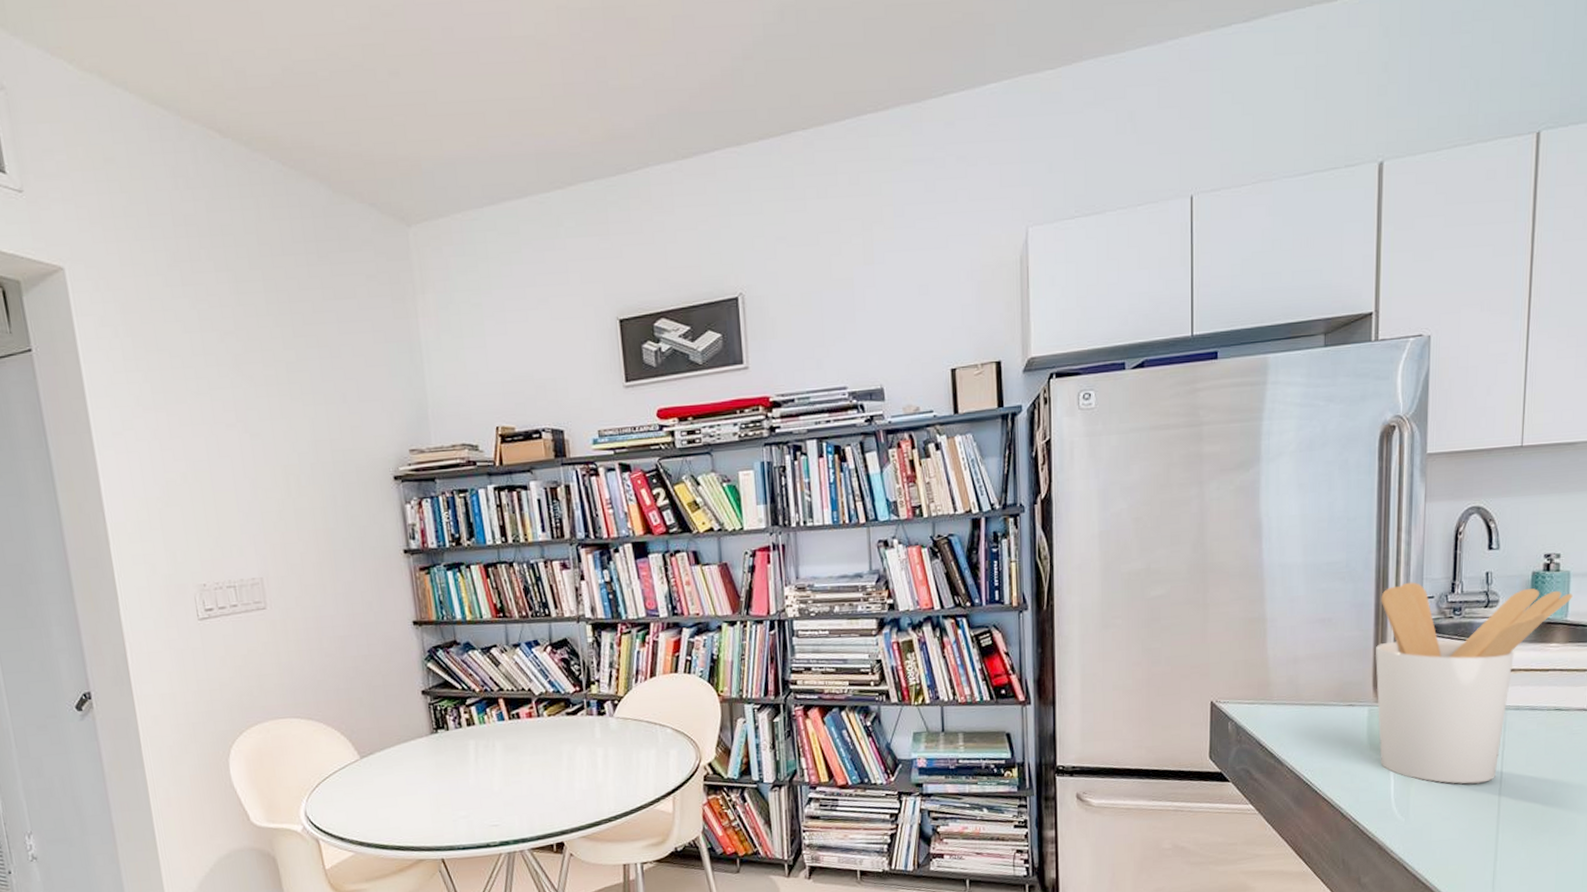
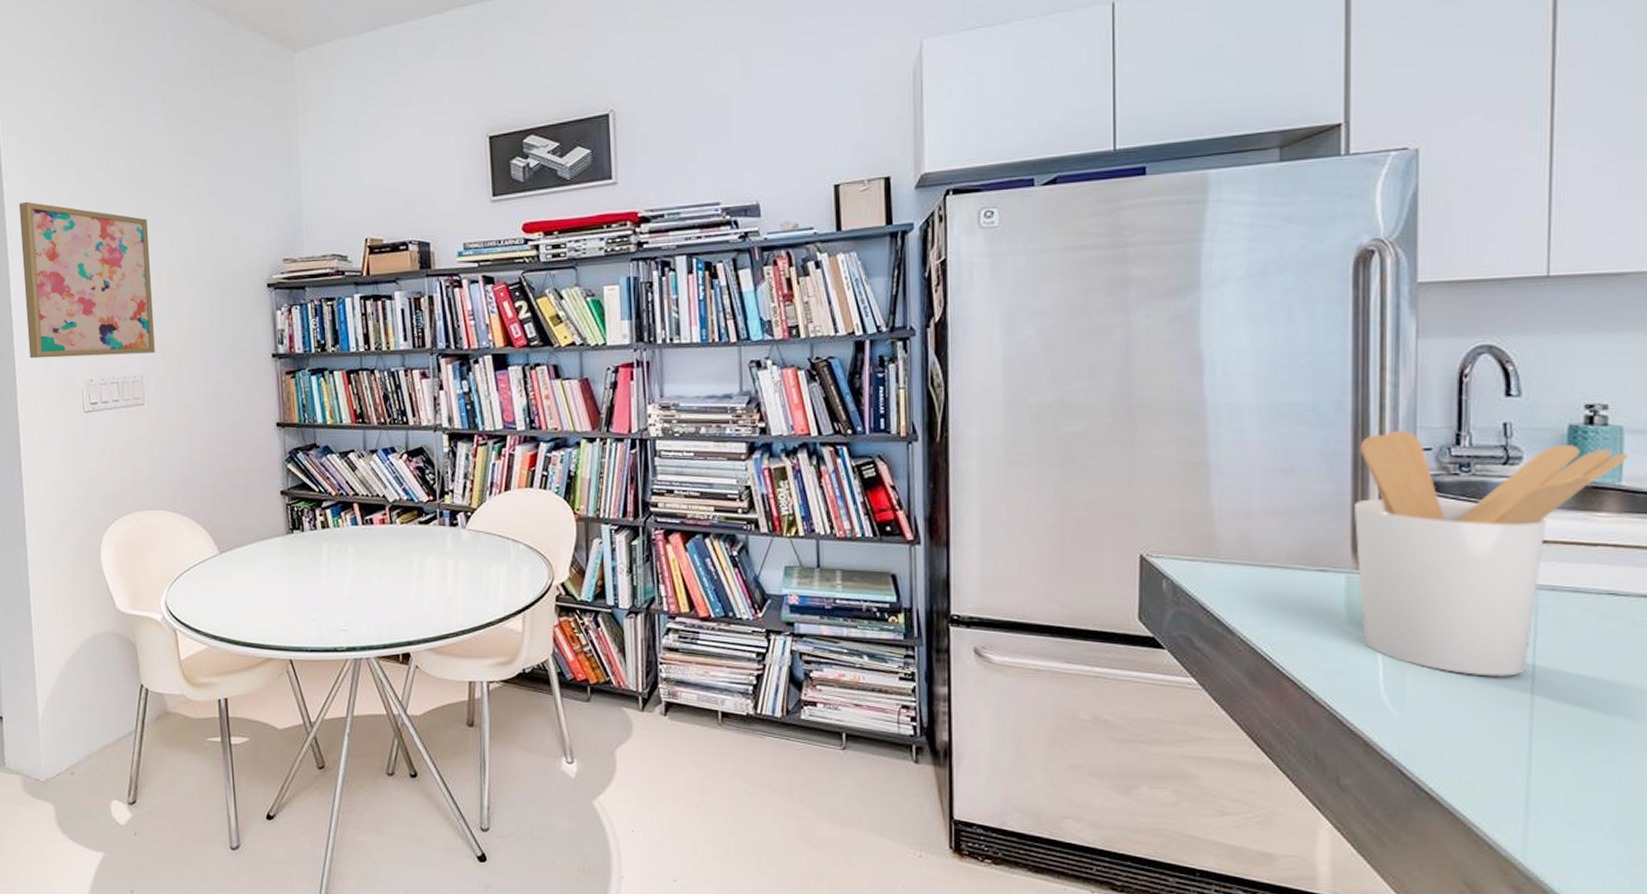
wall art: none [102,390,275,564] -> present [18,201,155,359]

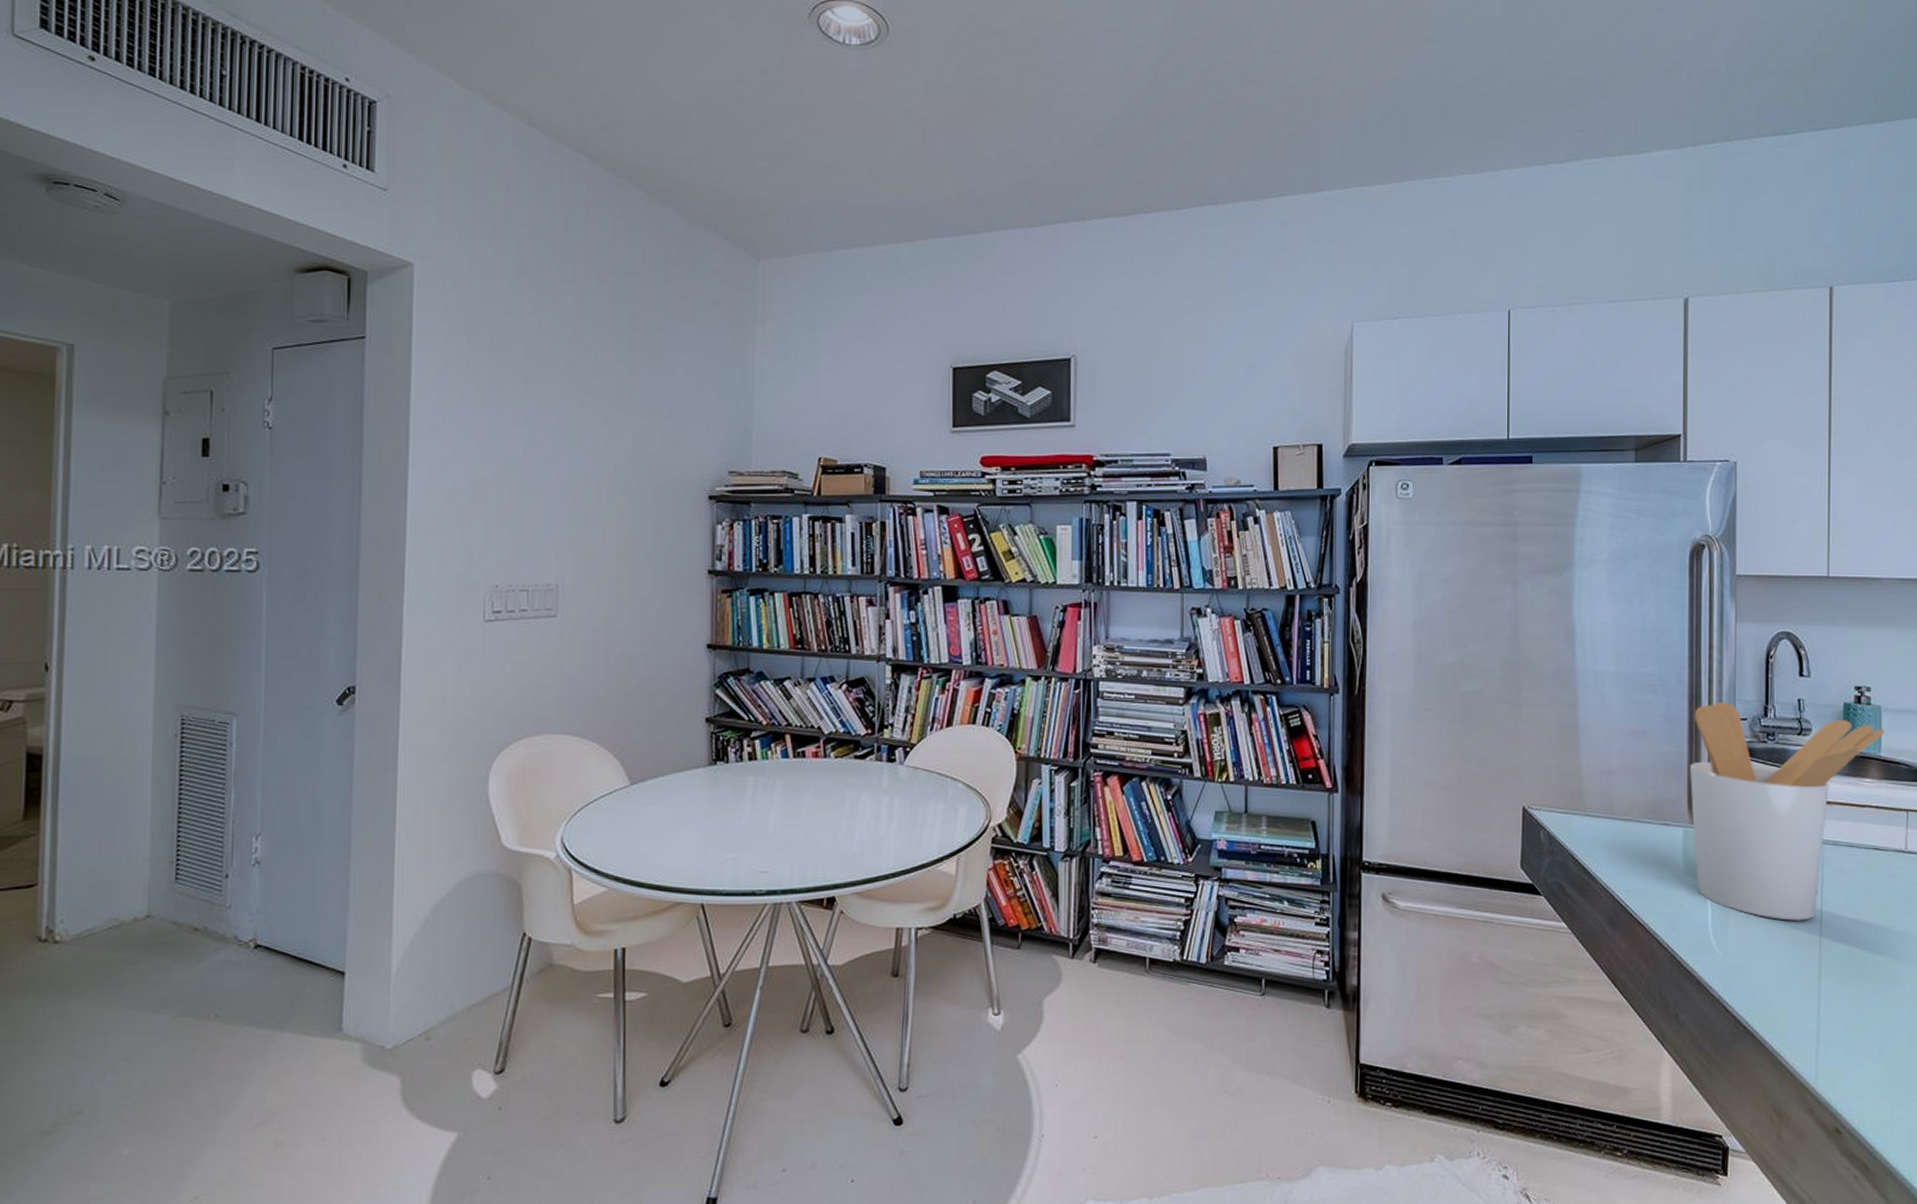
wall art: present [18,201,155,359] -> none [423,383,579,560]

